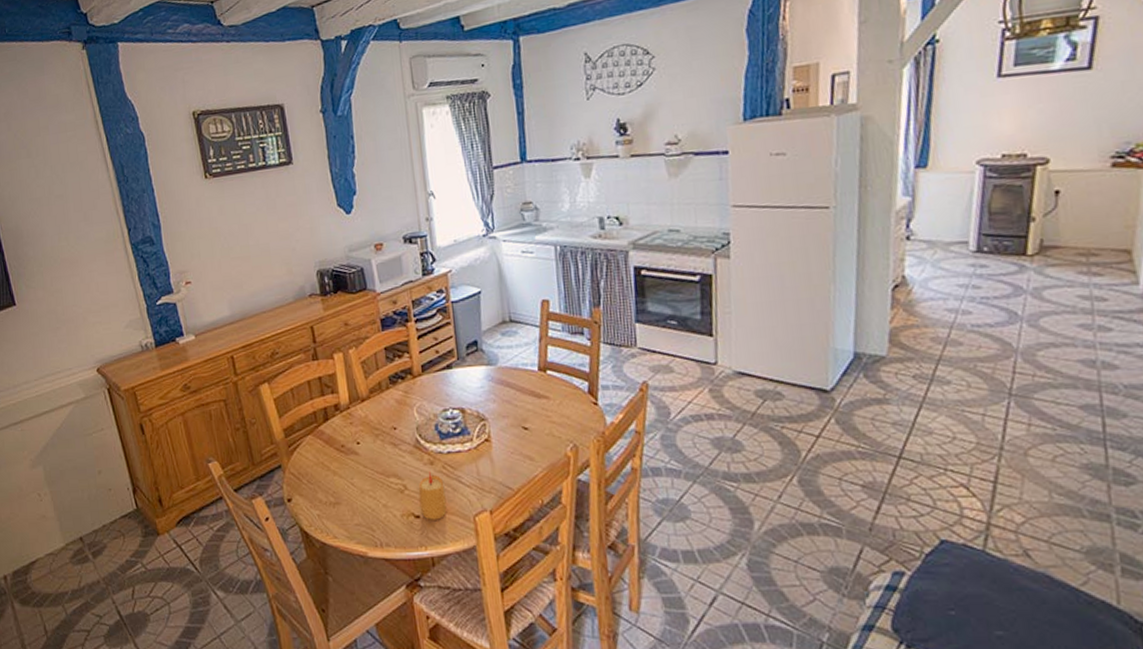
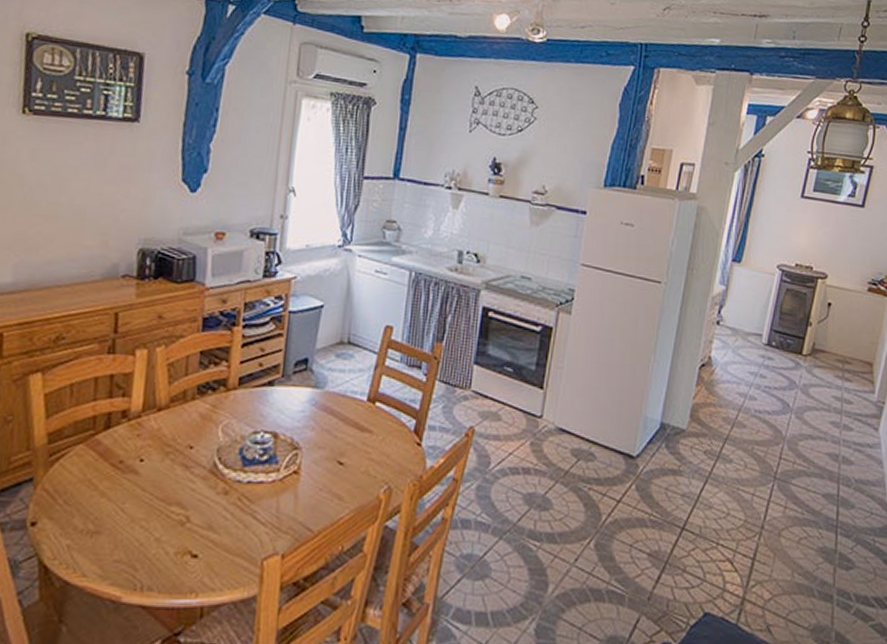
candle: present [418,471,447,520] -> none [200,502,236,562]

